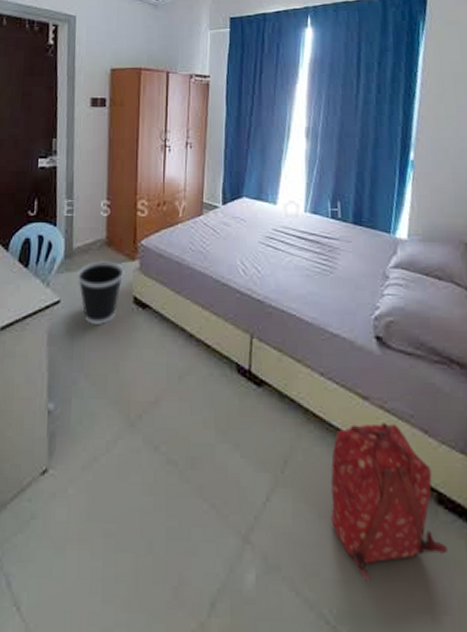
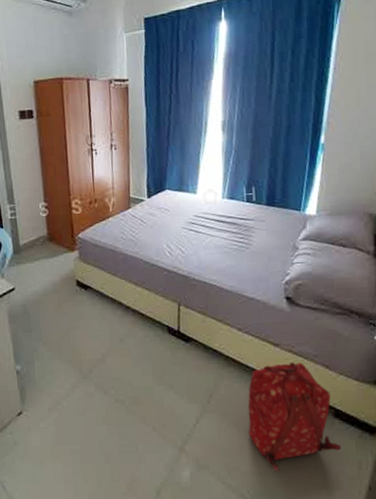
wastebasket: present [78,261,124,325] -> none [27,253,66,305]

